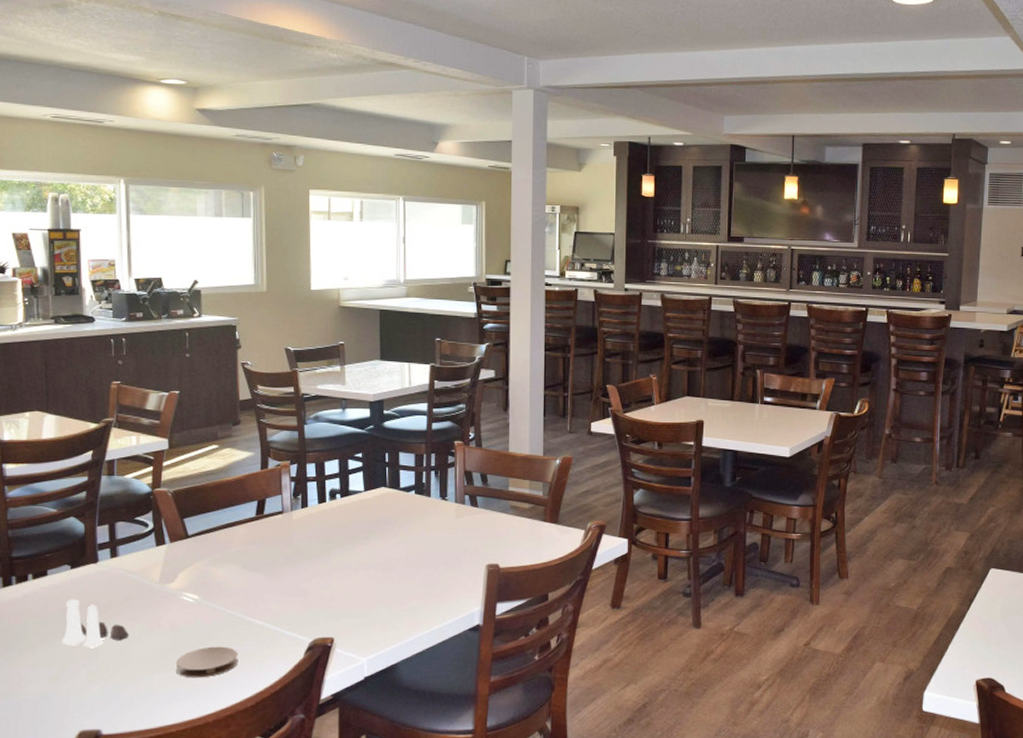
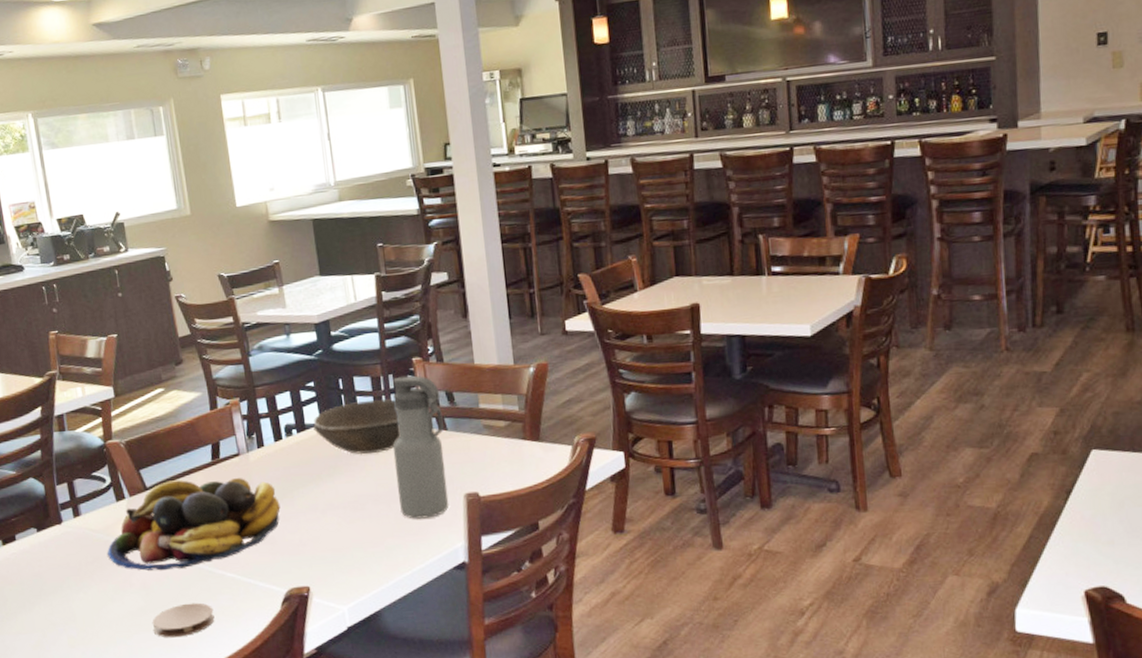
salt and pepper shaker set: present [62,599,130,647] -> none [38,563,103,612]
fruit bowl: none [139,531,316,614] -> present [107,478,281,571]
bowl: none [356,474,436,523] -> present [313,399,401,455]
water bottle: none [426,456,475,584] -> present [392,376,449,519]

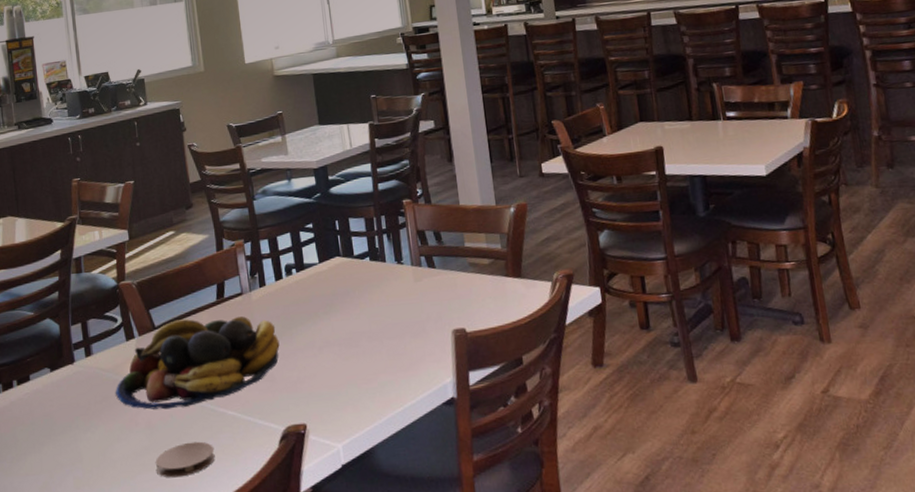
bowl: present [313,399,401,455] -> none [311,239,393,293]
water bottle: present [392,376,449,519] -> none [385,216,438,355]

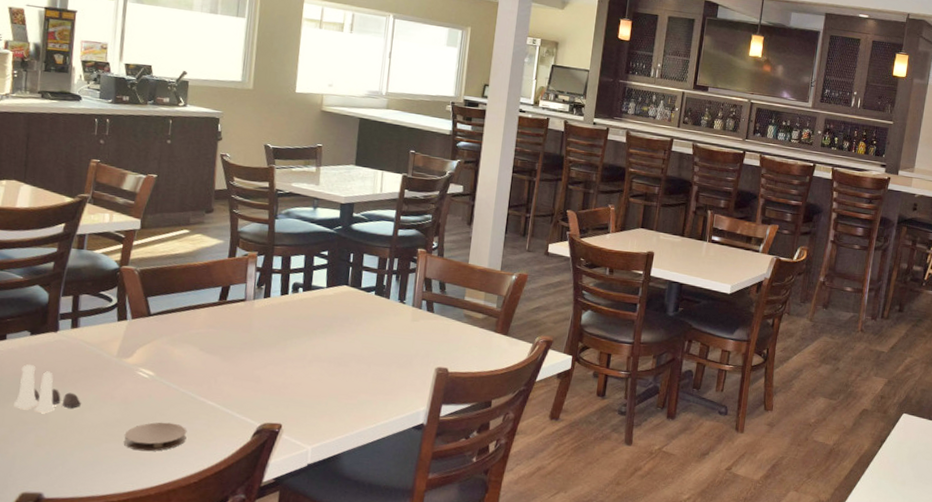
salt and pepper shaker set: none [48,403,110,452] -> present [14,364,82,413]
fruit bowl: present [115,316,280,410] -> none [95,311,273,391]

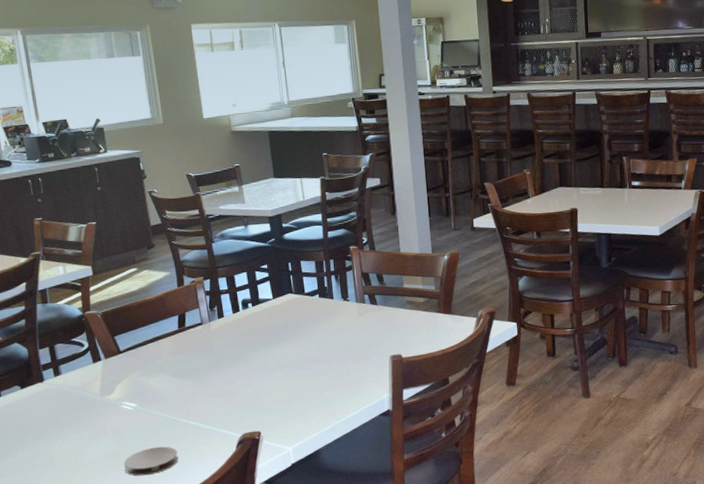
salt and pepper shaker set: present [14,364,82,413] -> none [21,415,80,456]

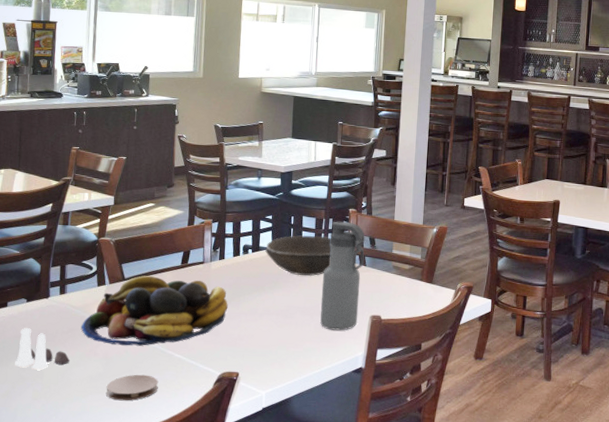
salt and pepper shaker set: none [21,415,80,456] -> present [15,328,71,370]
fruit bowl: none [84,343,237,421] -> present [81,276,228,346]
bowl: none [266,279,339,325] -> present [265,235,332,277]
water bottle: none [332,261,378,376] -> present [320,221,365,331]

